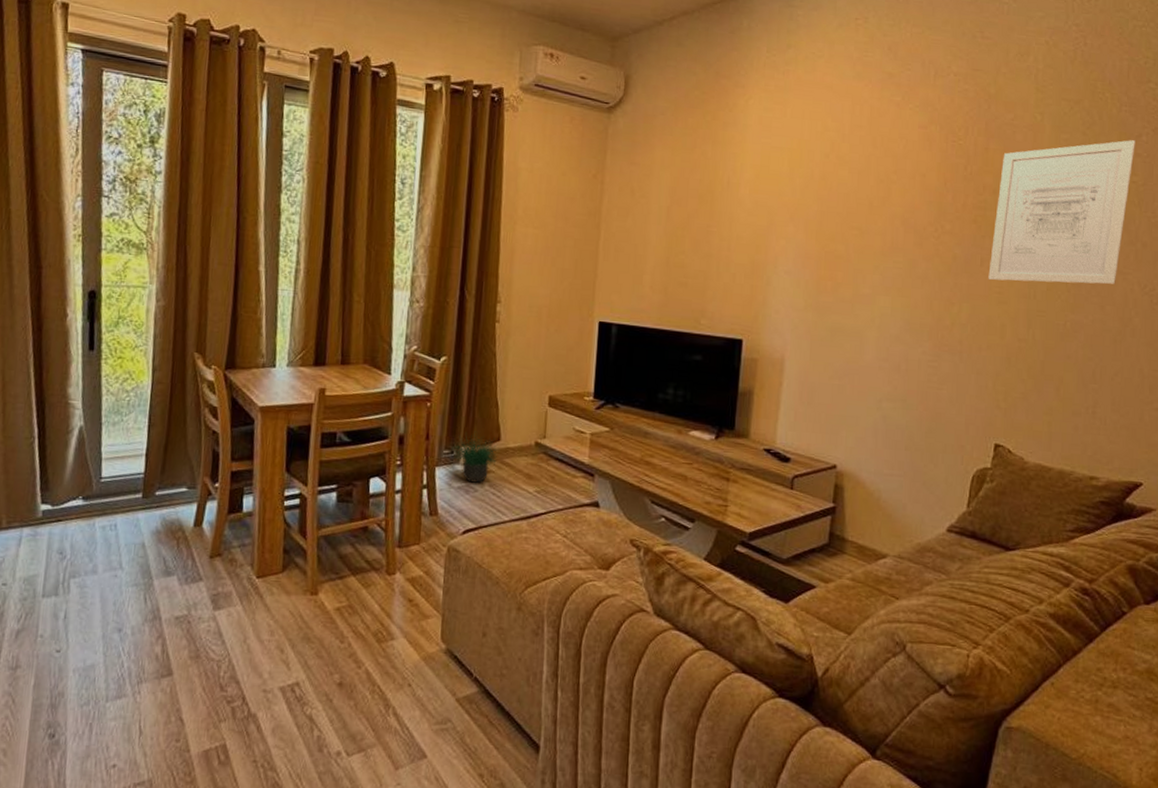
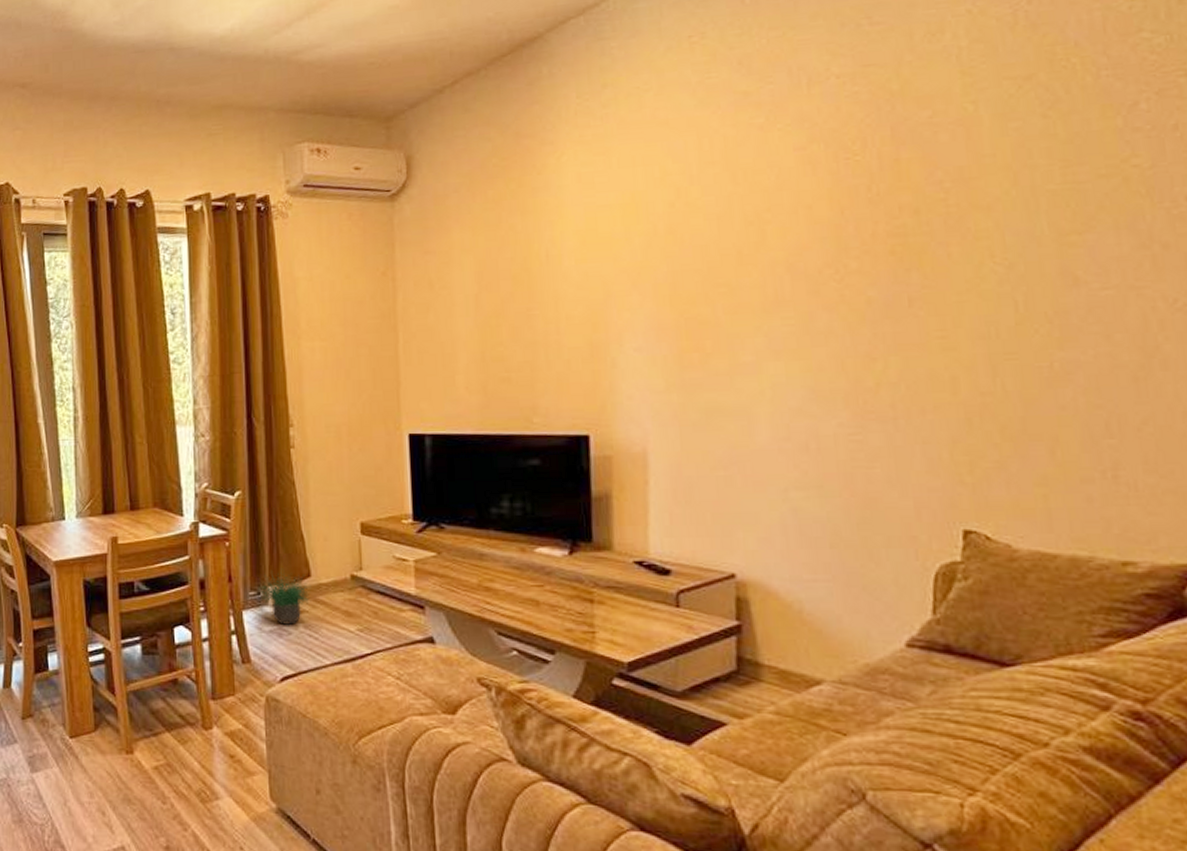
wall art: present [988,140,1135,284] -> none [922,111,1131,322]

